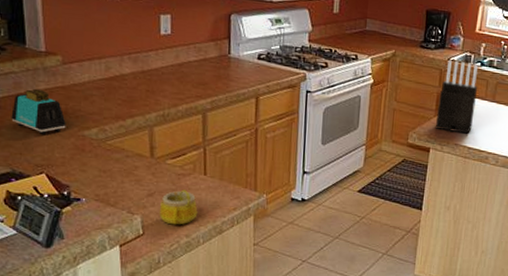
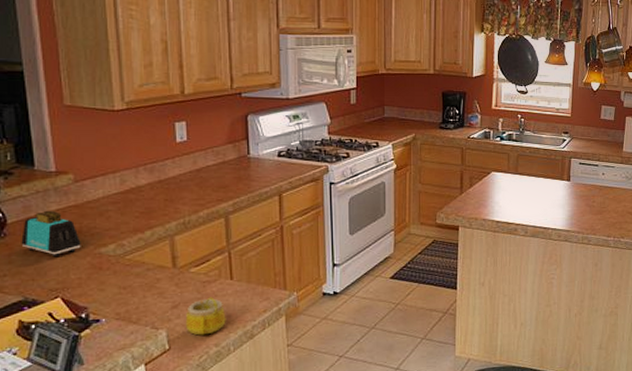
knife block: present [435,59,478,134] -> none [461,137,500,208]

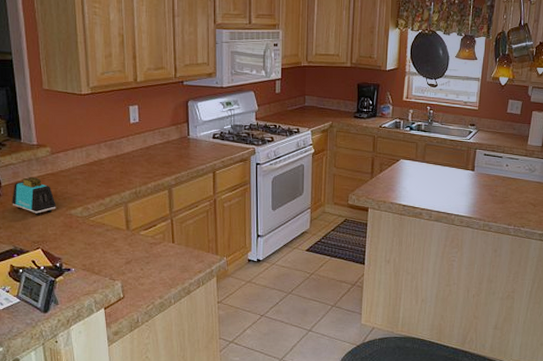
mug: present [185,297,226,336] -> none [136,256,169,288]

